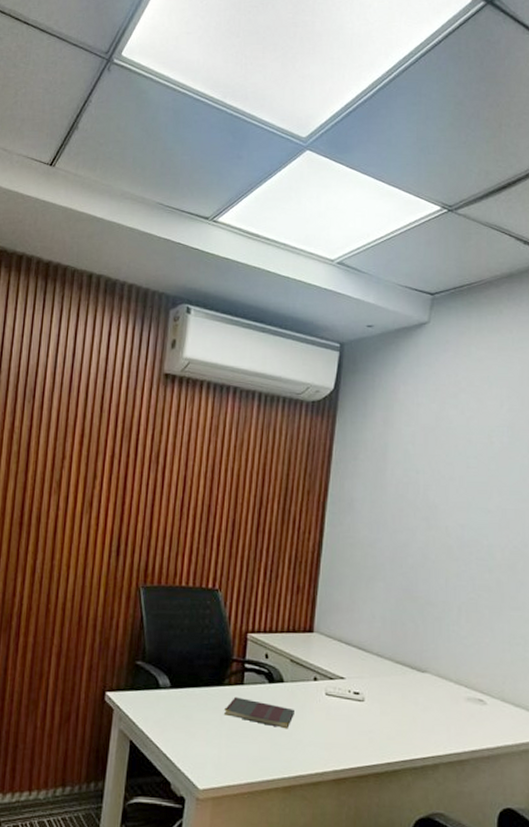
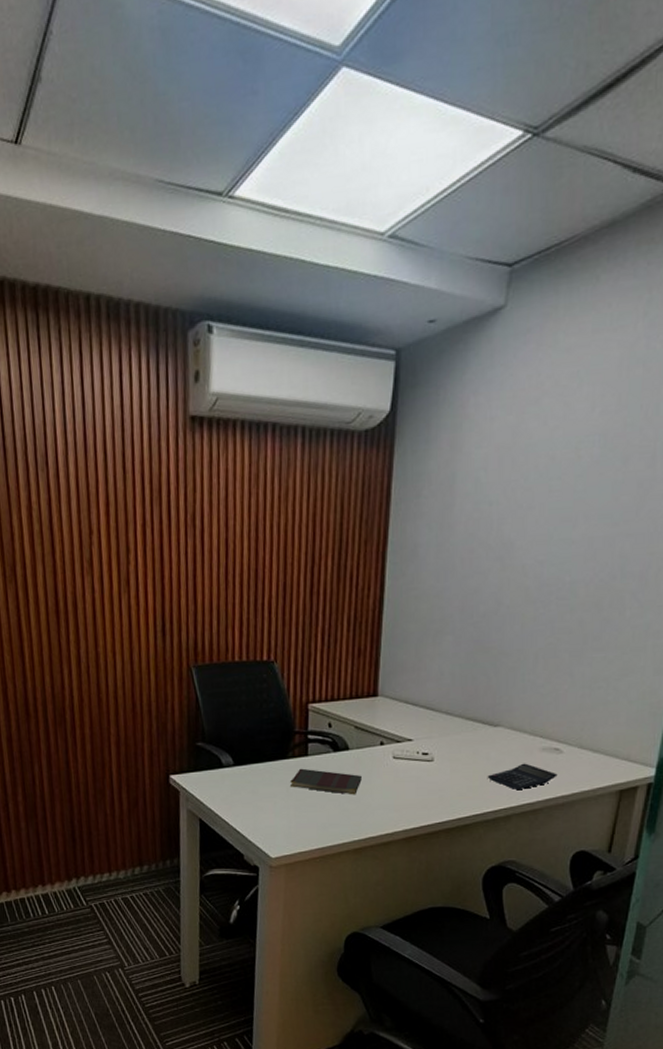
calculator: none [415,711,482,739] -> present [487,763,558,791]

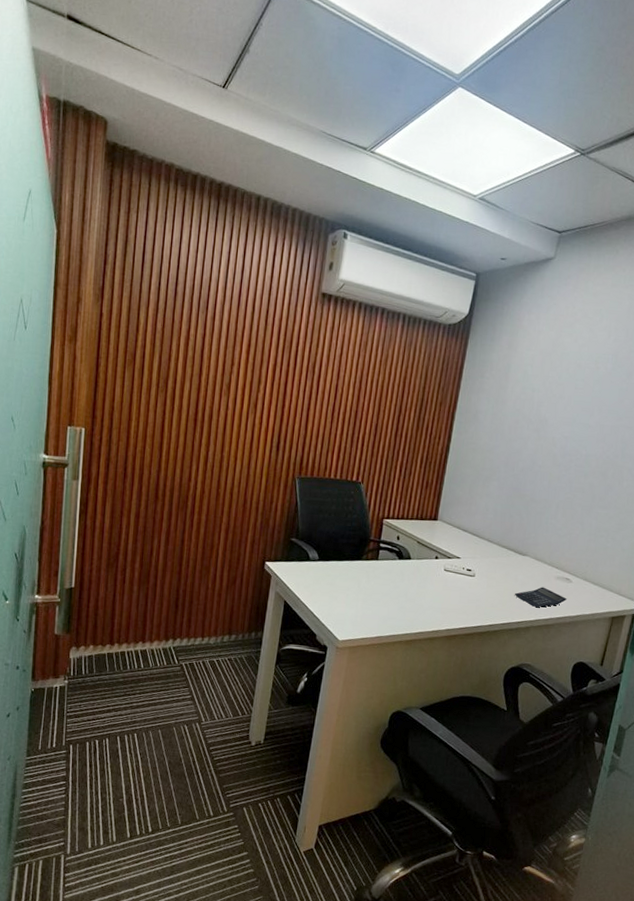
binder: present [289,768,362,795] -> none [360,569,418,596]

